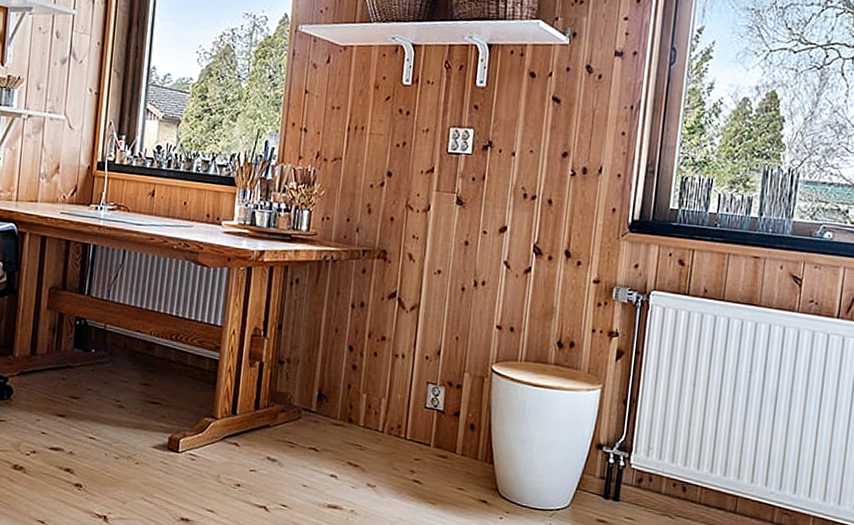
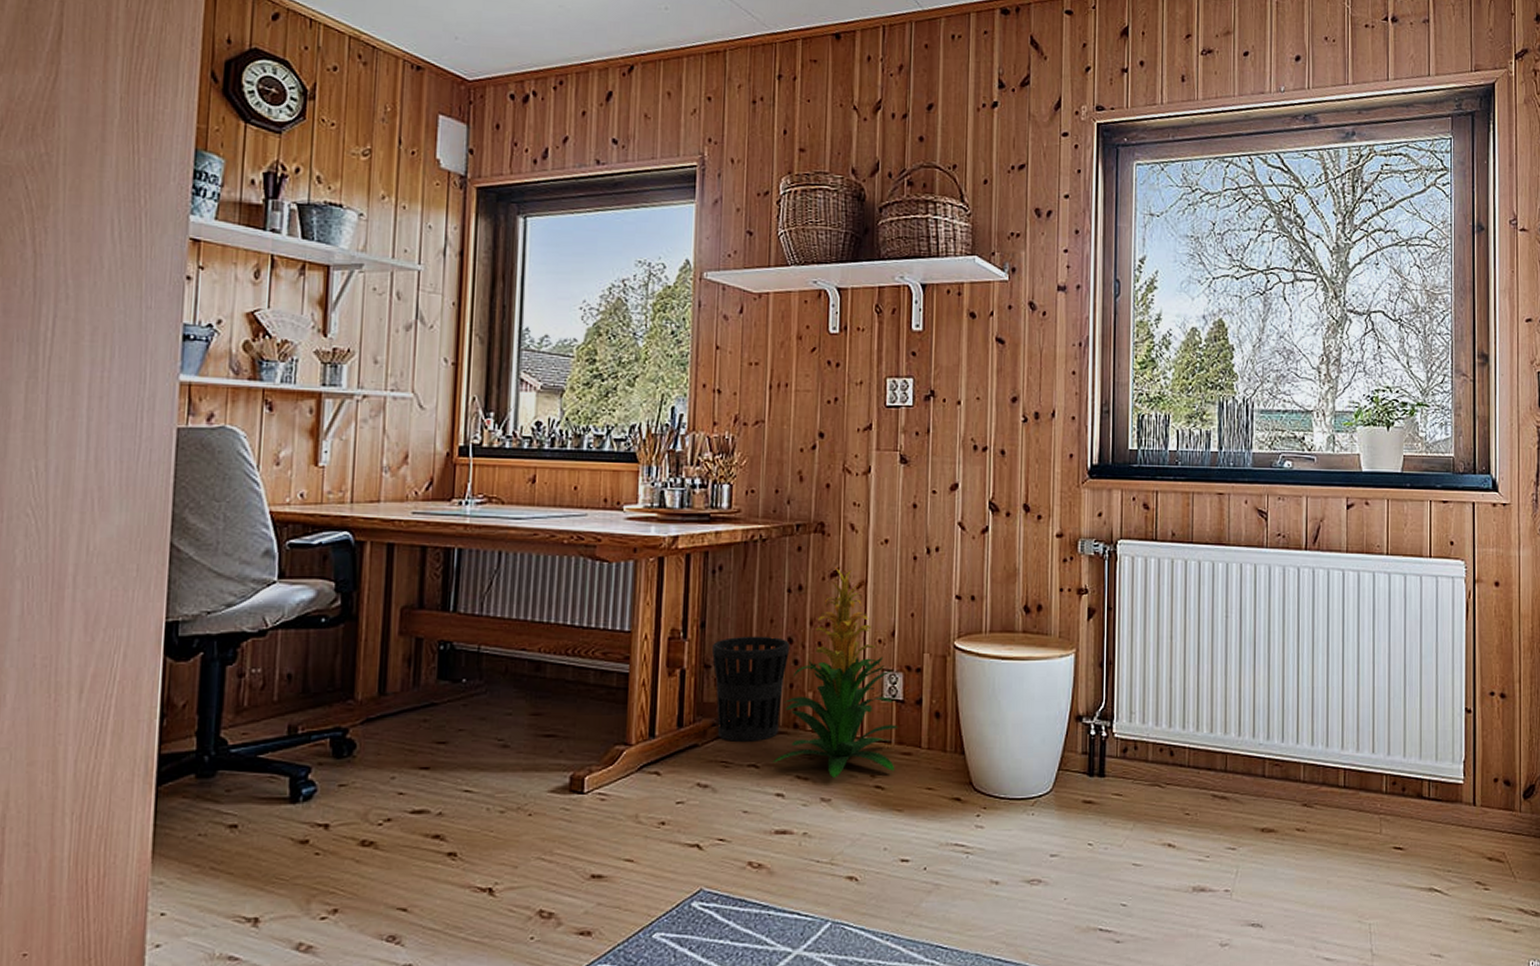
wastebasket: none [286,340,351,430] -> present [712,636,791,743]
indoor plant: none [329,289,437,470] -> present [773,566,898,778]

